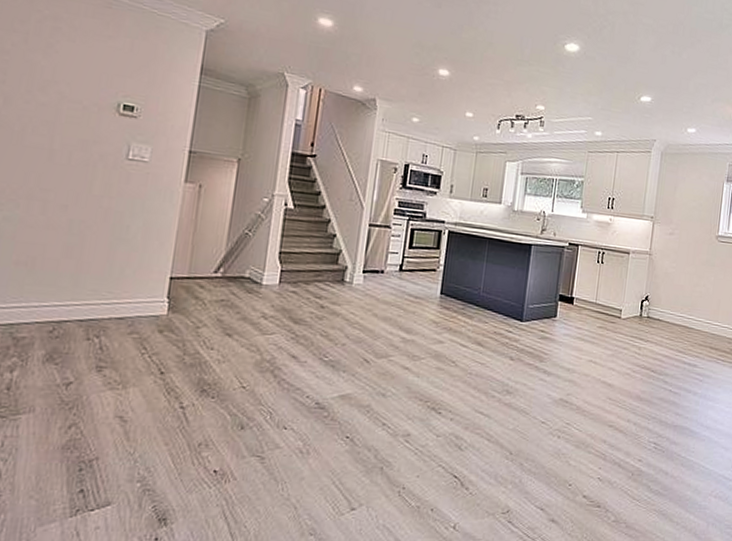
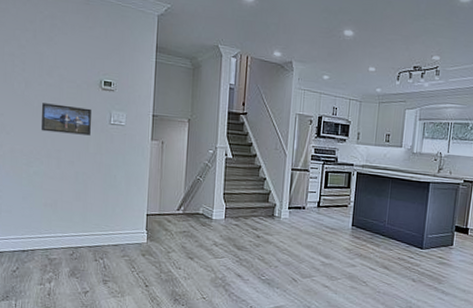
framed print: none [22,126,101,173] -> present [42,103,91,136]

